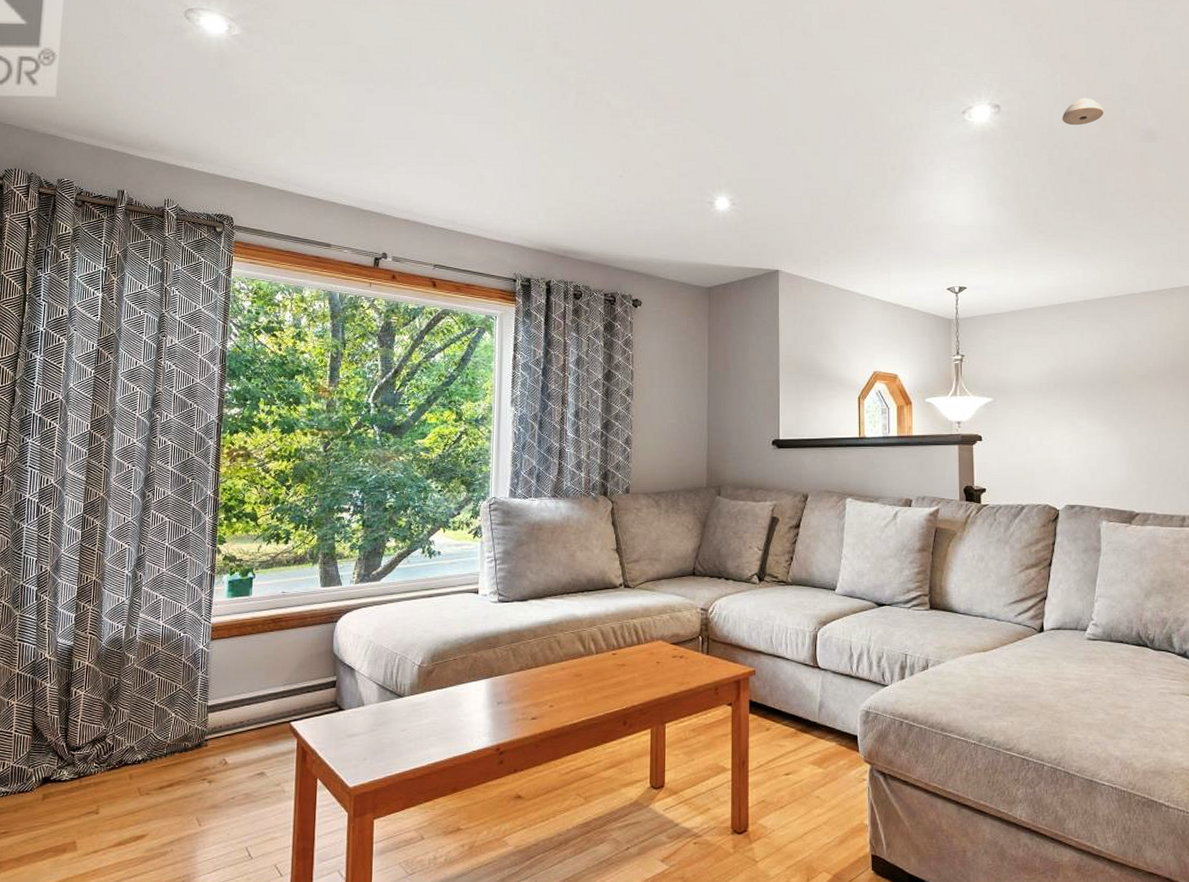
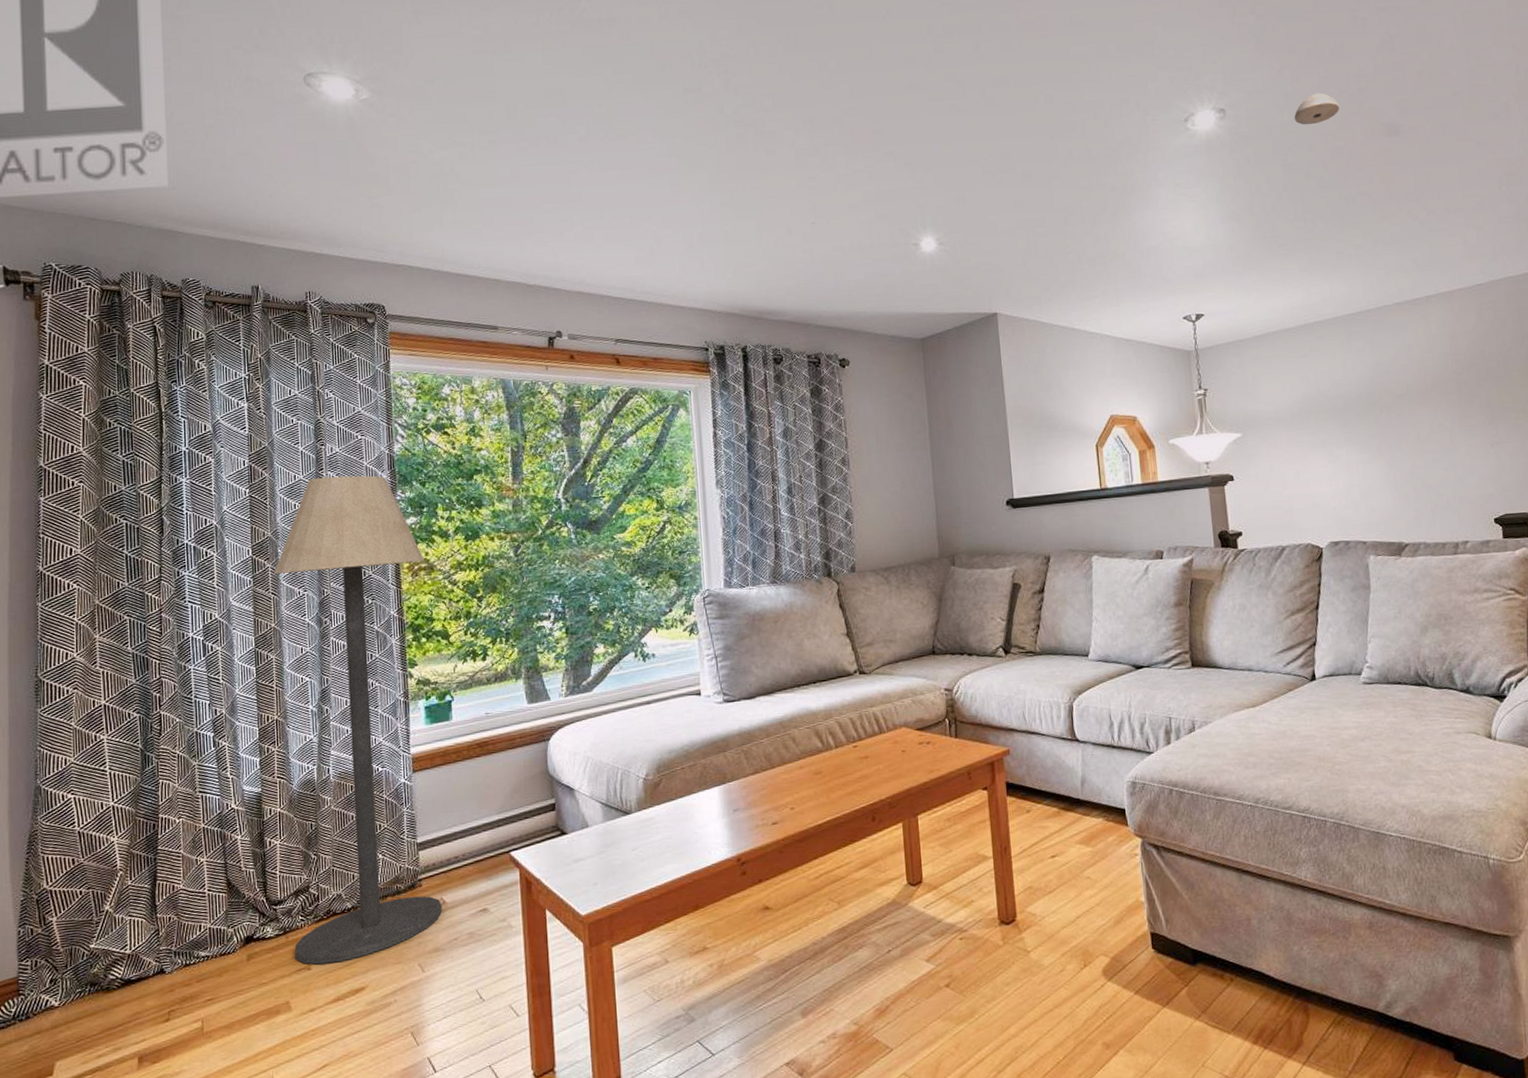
floor lamp: none [85,366,243,810] -> present [274,475,442,965]

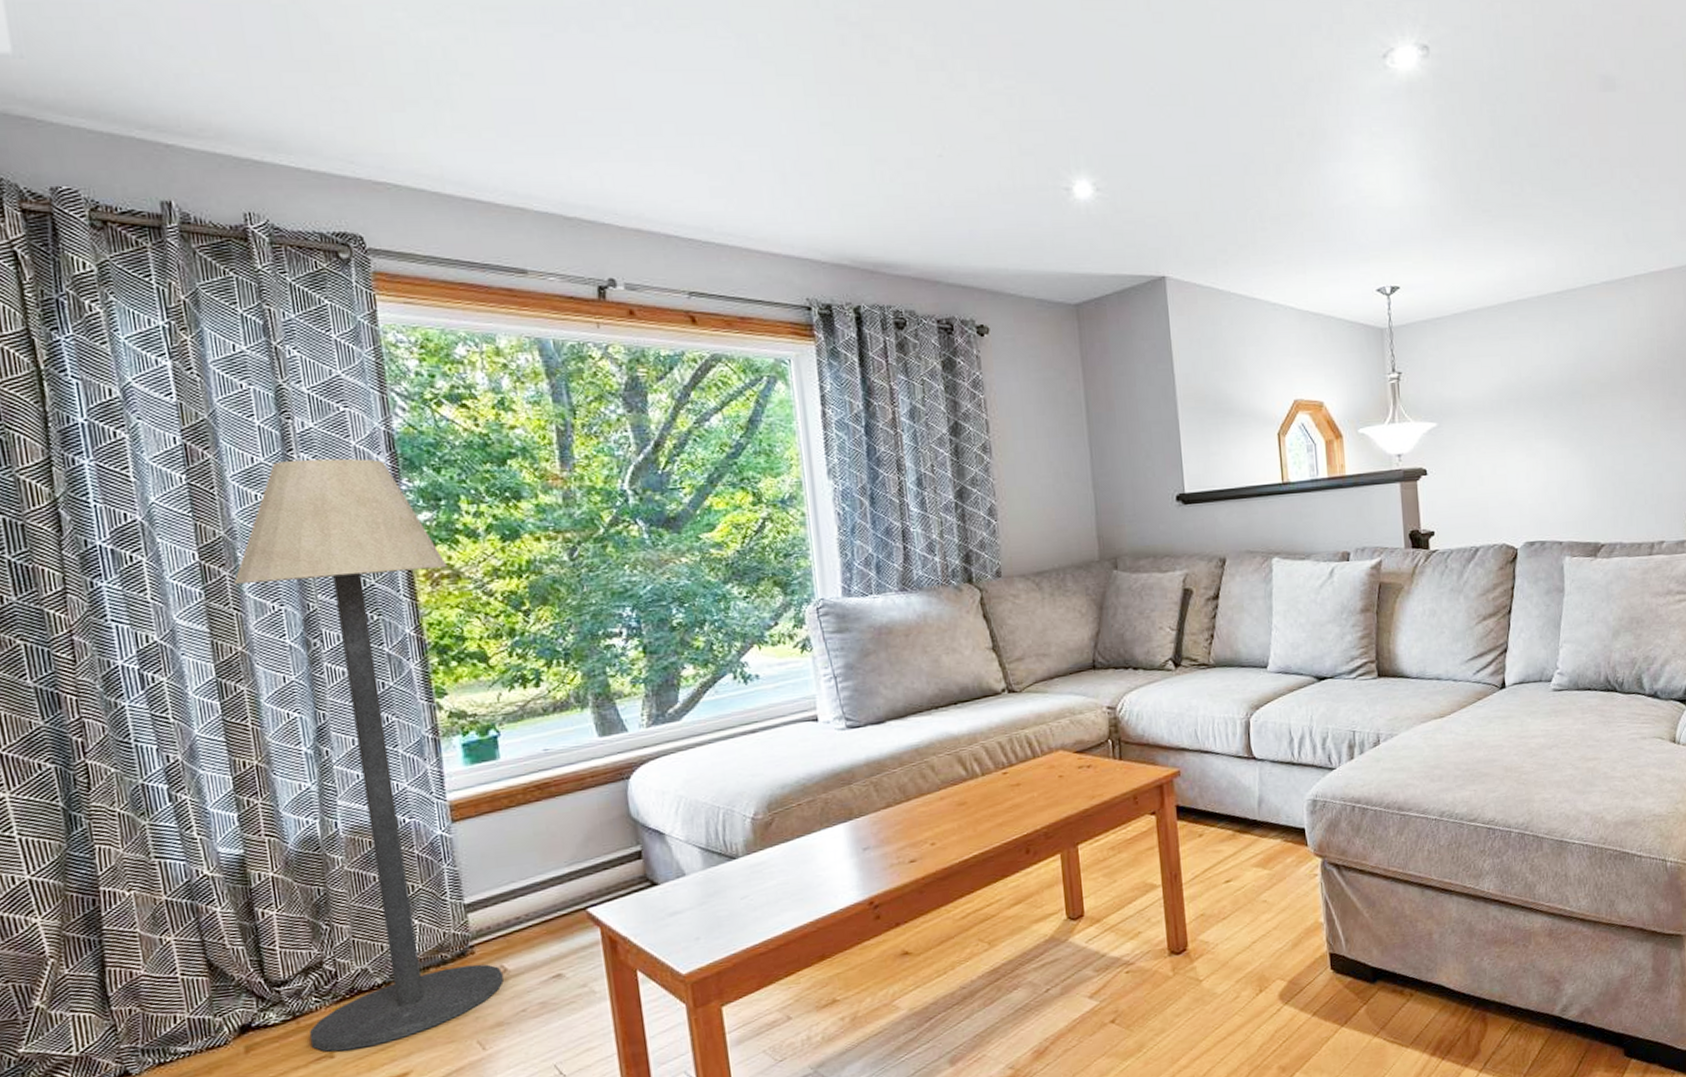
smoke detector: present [1294,93,1340,125] -> none [1504,34,1554,72]

